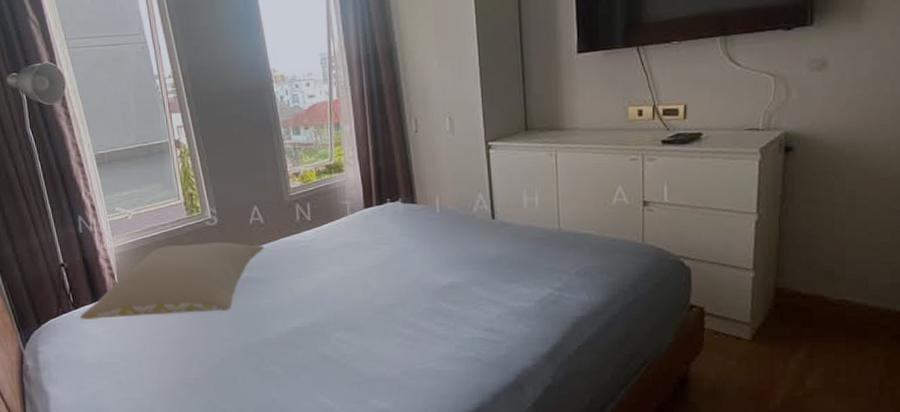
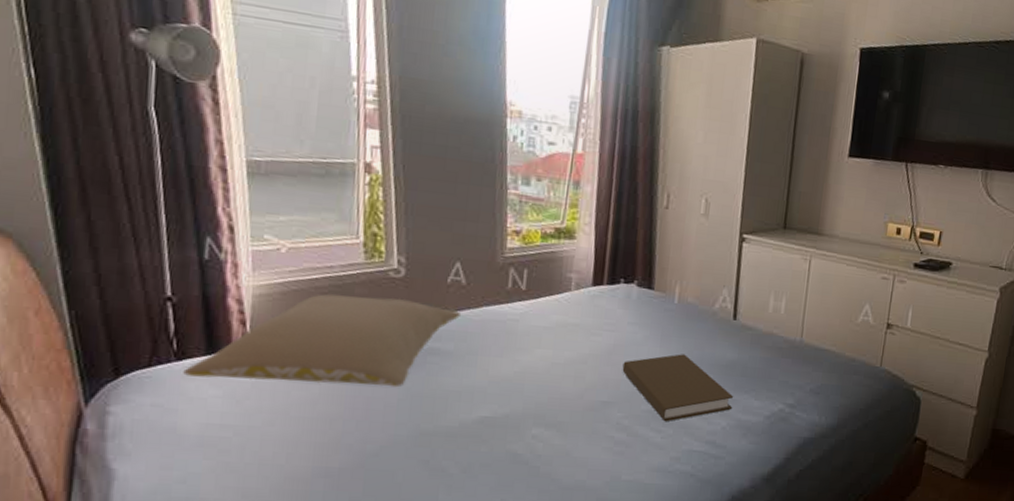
book: none [401,255,505,316] -> present [622,354,734,422]

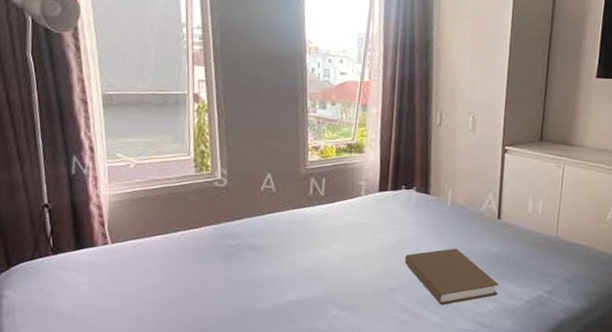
pillow: present [183,294,462,388] -> none [58,201,273,276]

